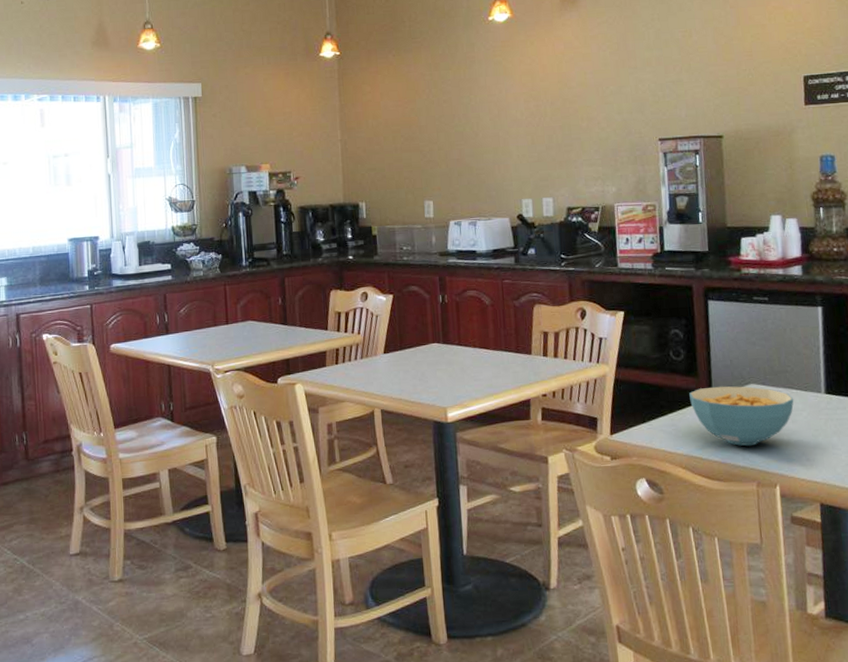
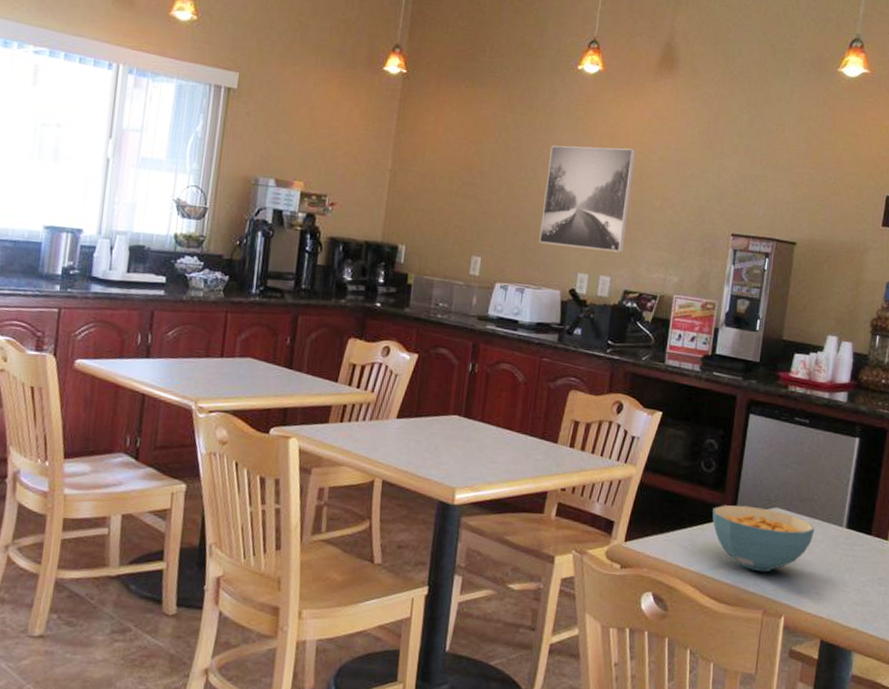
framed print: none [477,80,560,179] -> present [539,145,637,253]

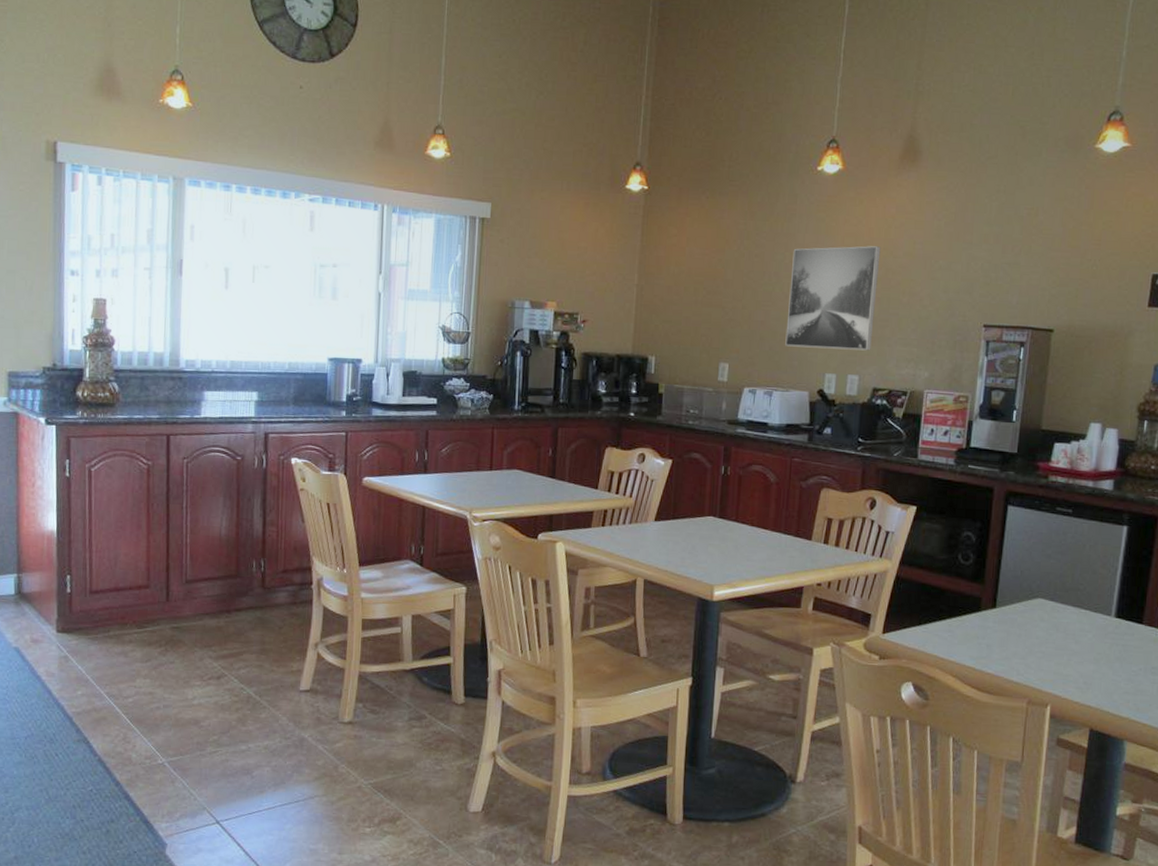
cereal bowl: present [712,505,815,572] -> none [971,596,1081,662]

